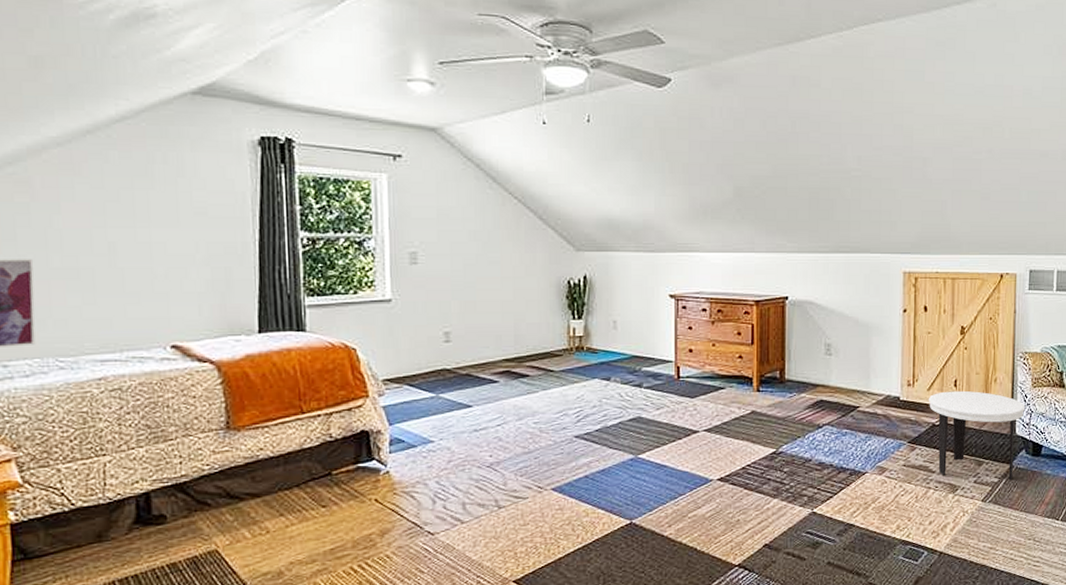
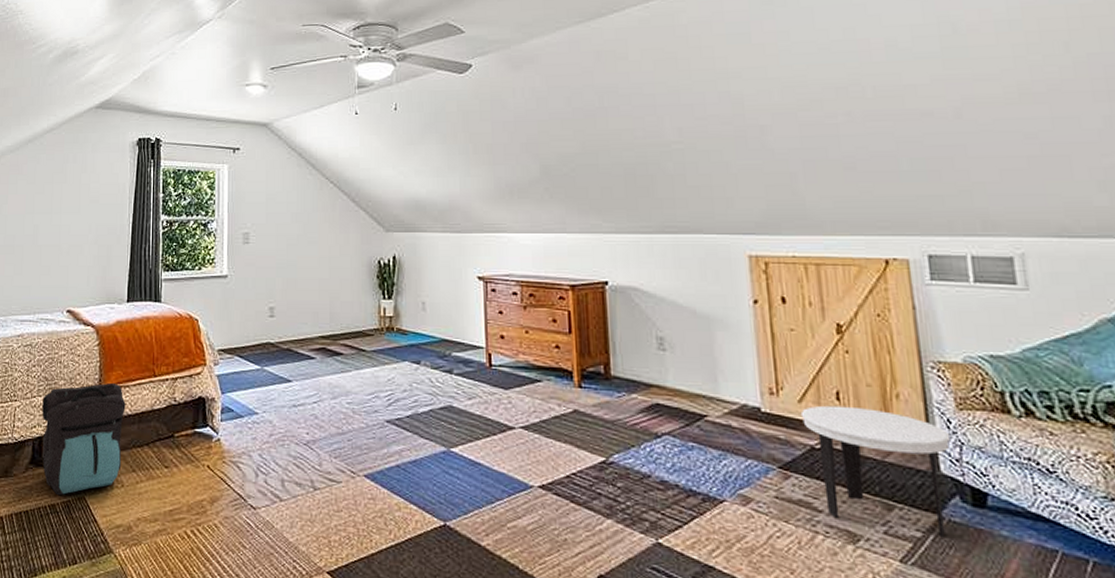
backpack: none [145,425,266,553] -> present [42,383,126,496]

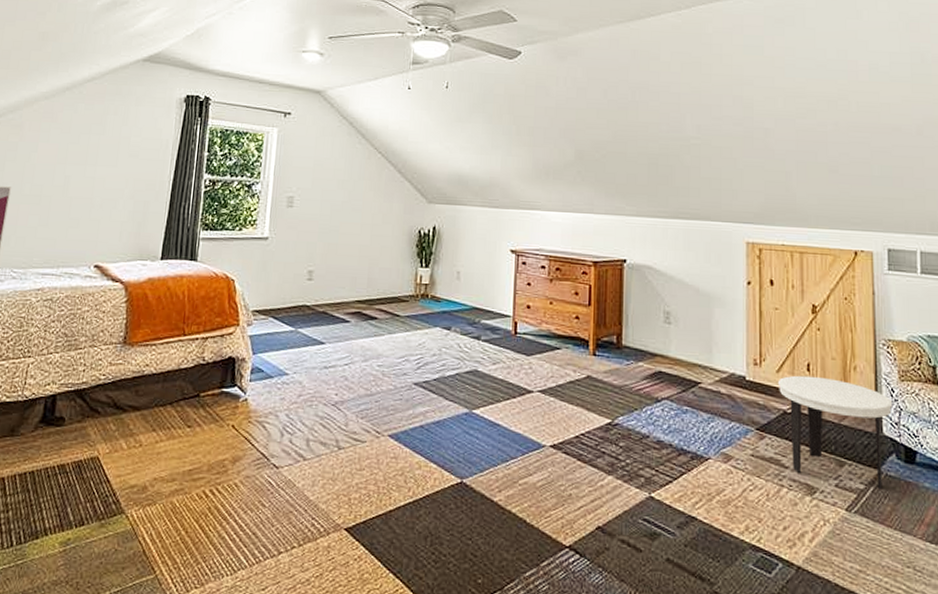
backpack: present [42,383,126,496] -> none [54,341,151,456]

